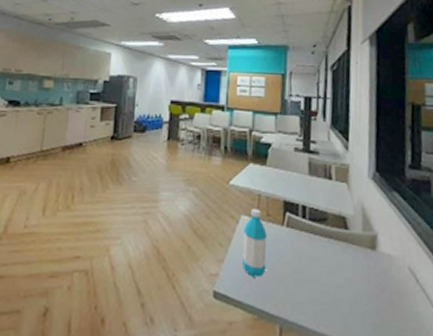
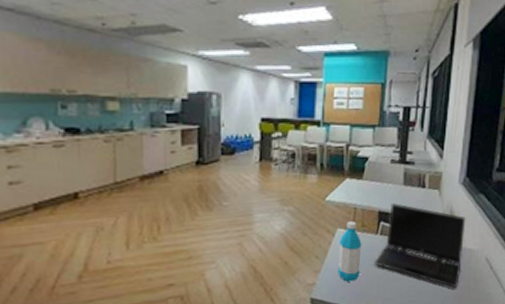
laptop computer: none [280,193,381,302] -> present [373,203,466,289]

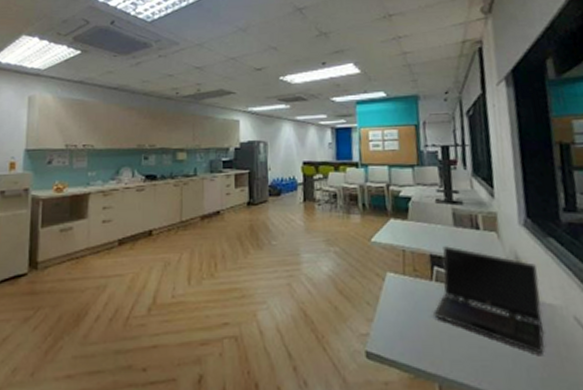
water bottle: present [338,221,362,282] -> none [391,265,418,335]

